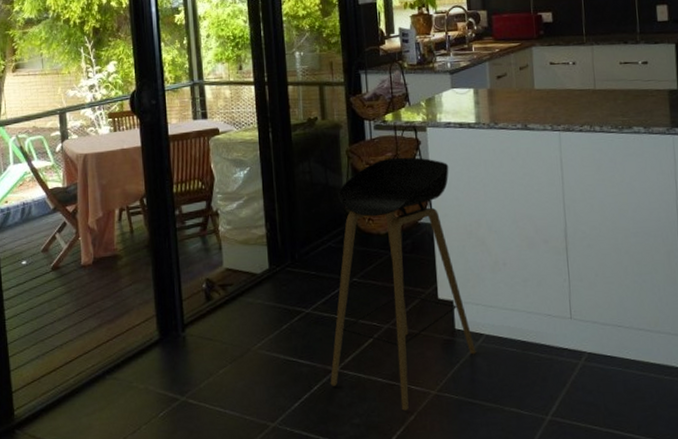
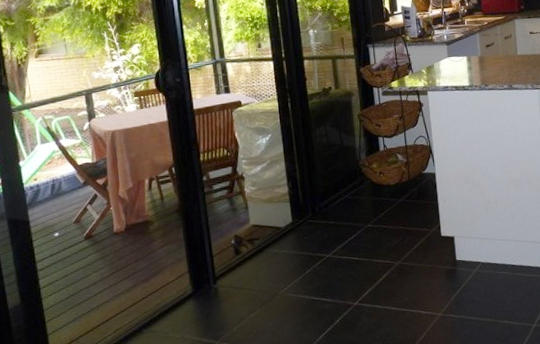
stool: present [330,157,477,411] -> none [350,117,475,332]

